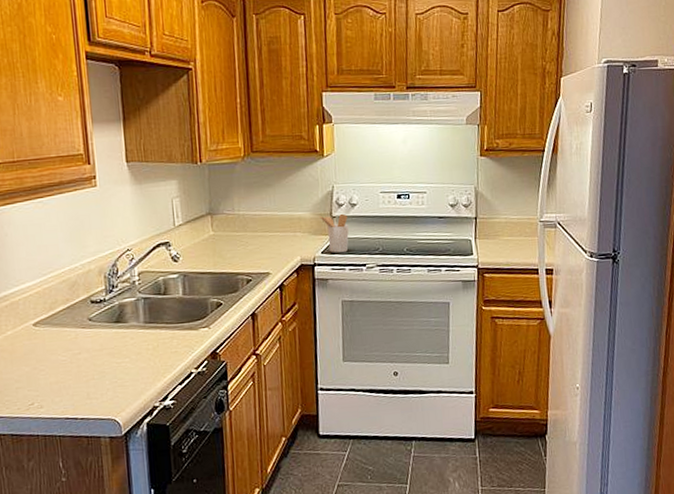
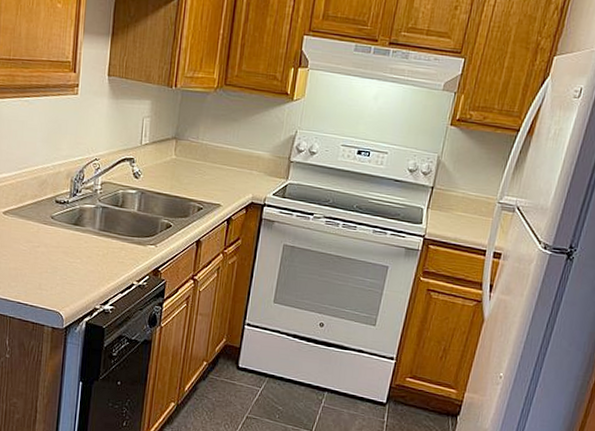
utensil holder: present [319,213,350,253] -> none [278,157,305,199]

